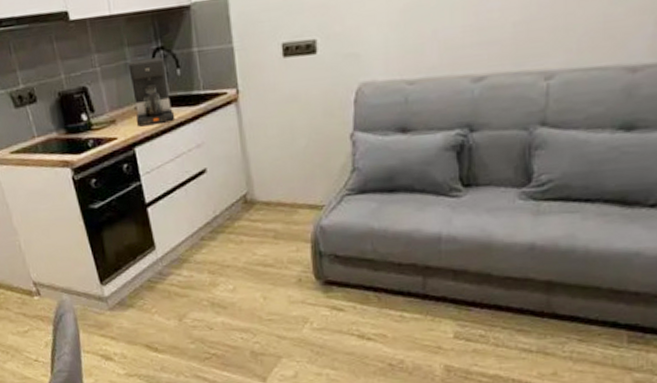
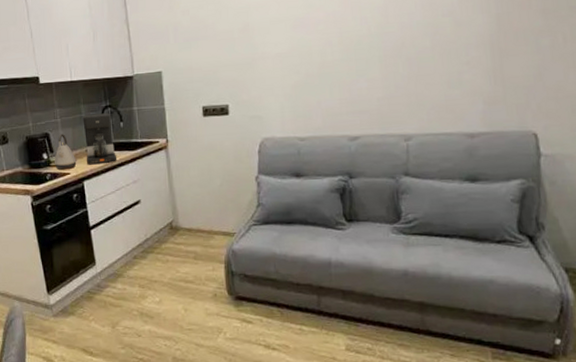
kettle: none [96,87,125,135] -> present [54,134,77,170]

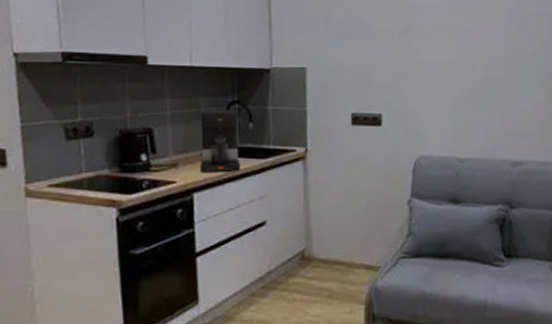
kettle: present [54,134,77,170] -> none [155,131,187,177]

